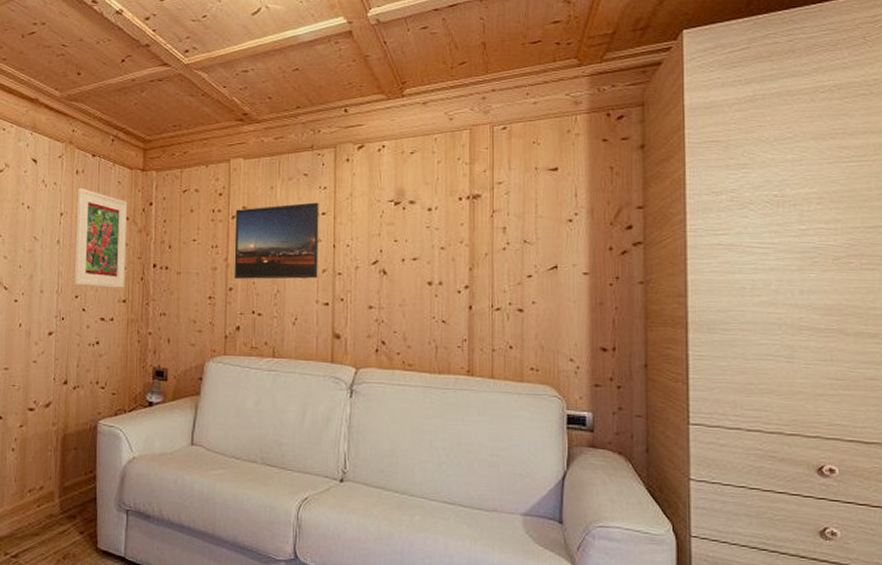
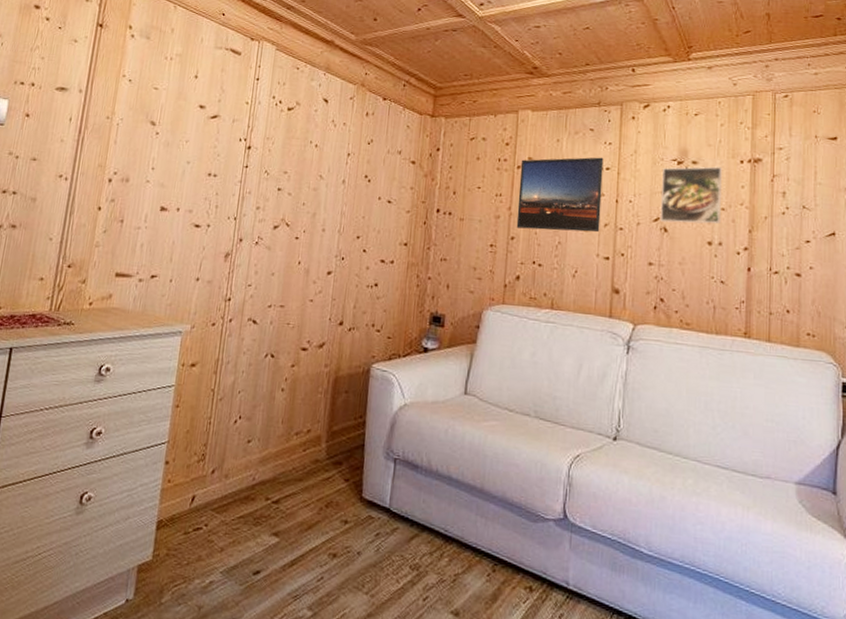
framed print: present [75,187,128,288] -> none [357,129,416,231]
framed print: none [379,205,440,265] -> present [661,166,722,224]

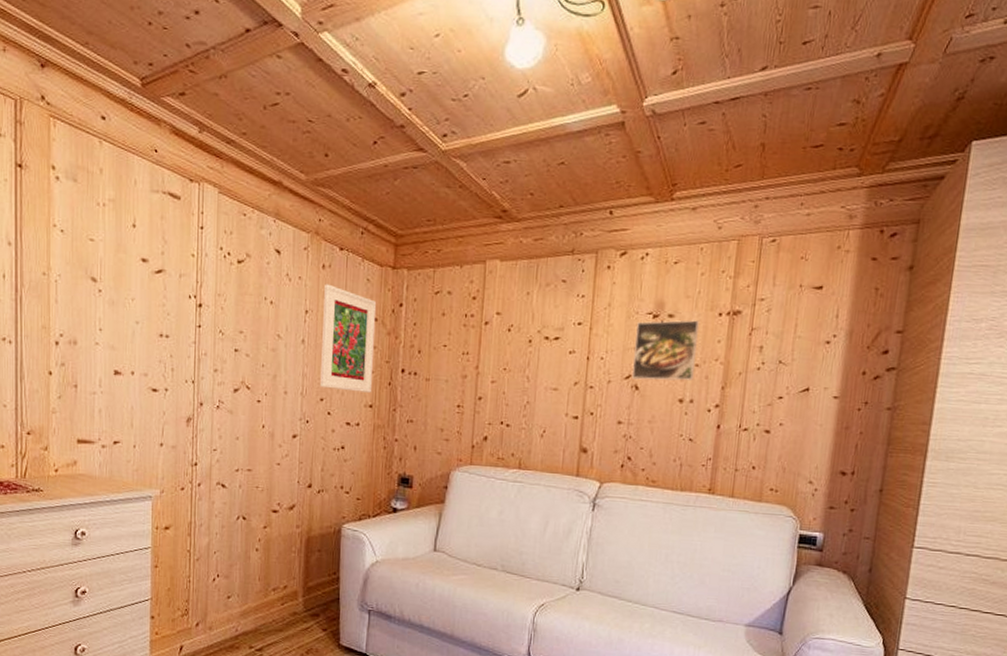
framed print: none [357,129,416,231] -> present [320,283,377,393]
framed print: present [516,157,604,233] -> none [484,311,576,391]

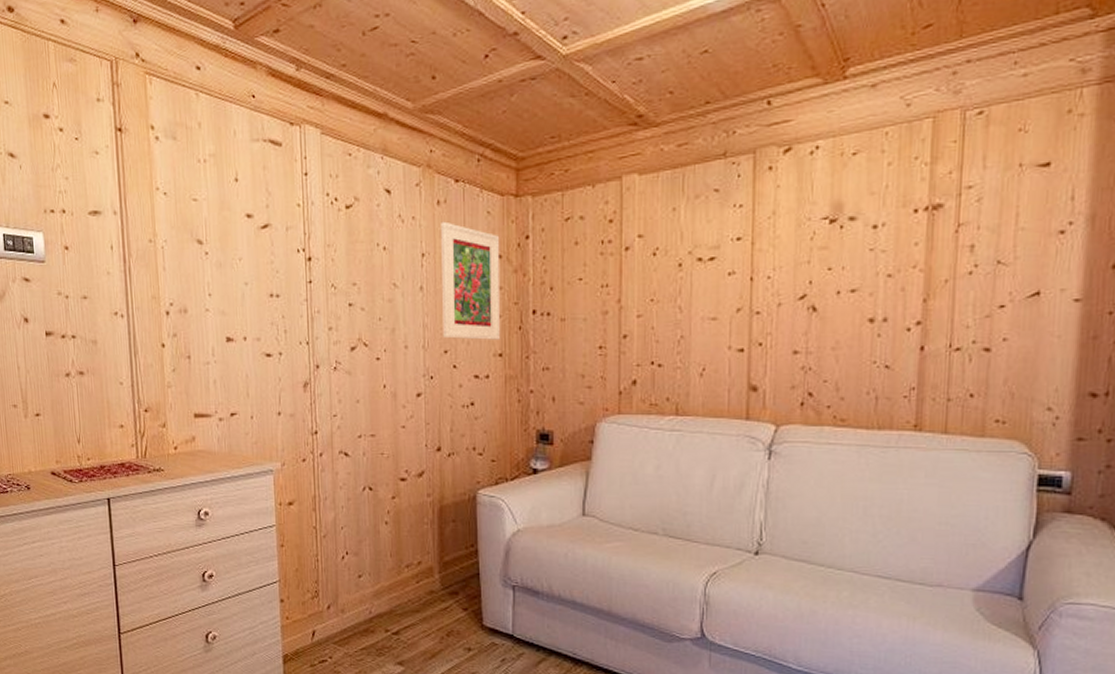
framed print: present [632,320,699,381] -> none [808,221,889,299]

